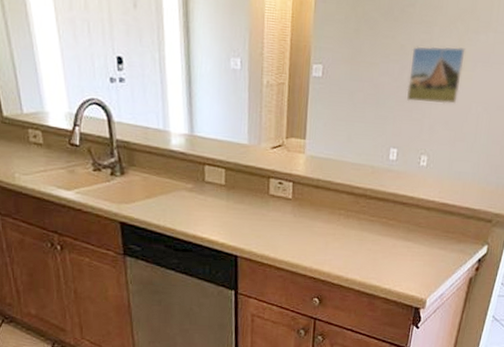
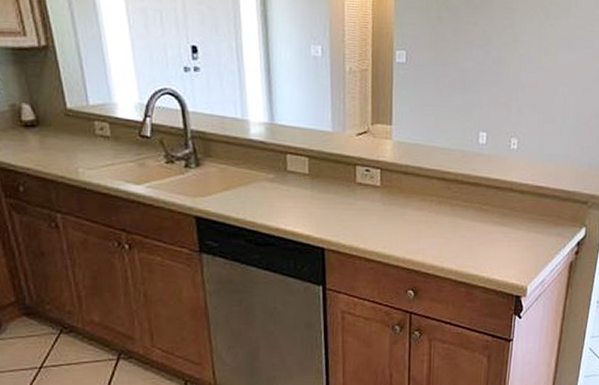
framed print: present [407,46,466,104] -> none [492,31,547,87]

